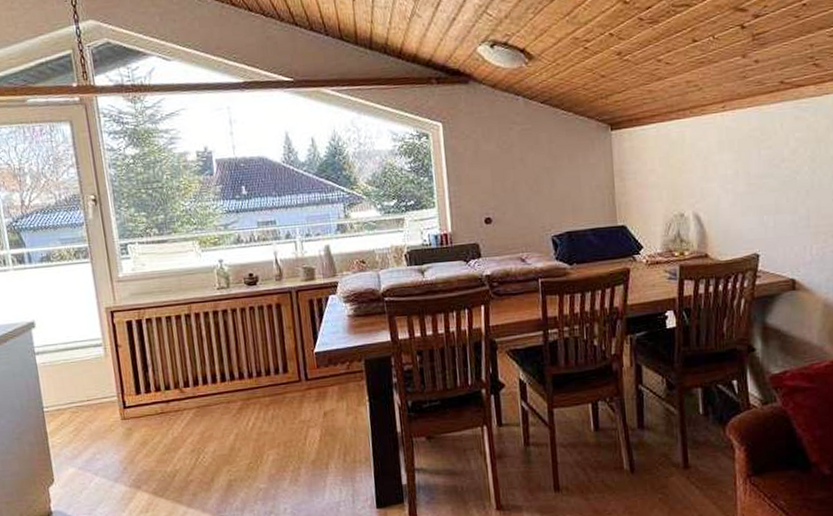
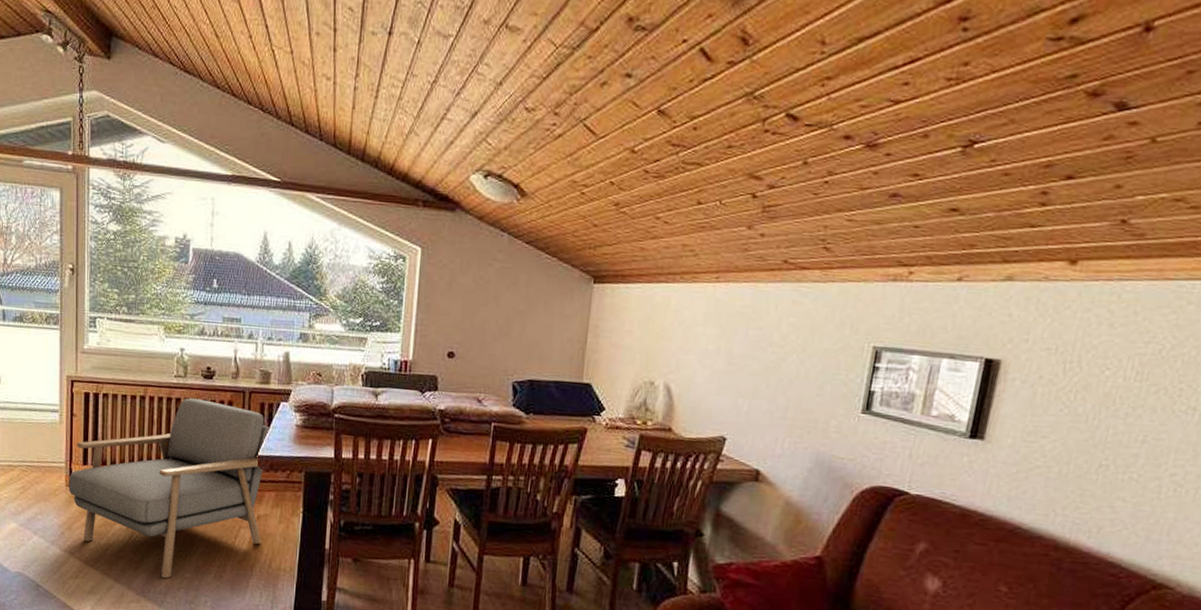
armchair: none [123,306,332,493] -> present [68,398,271,578]

